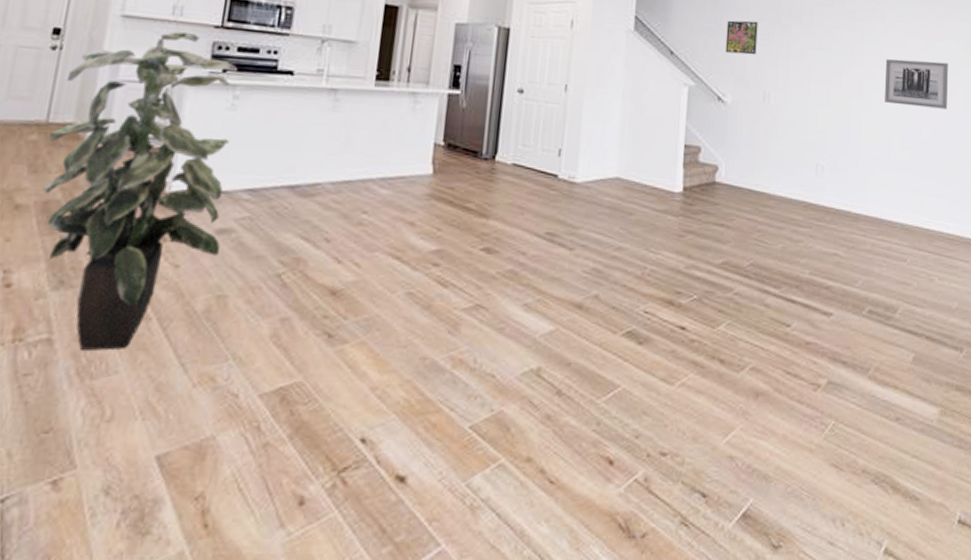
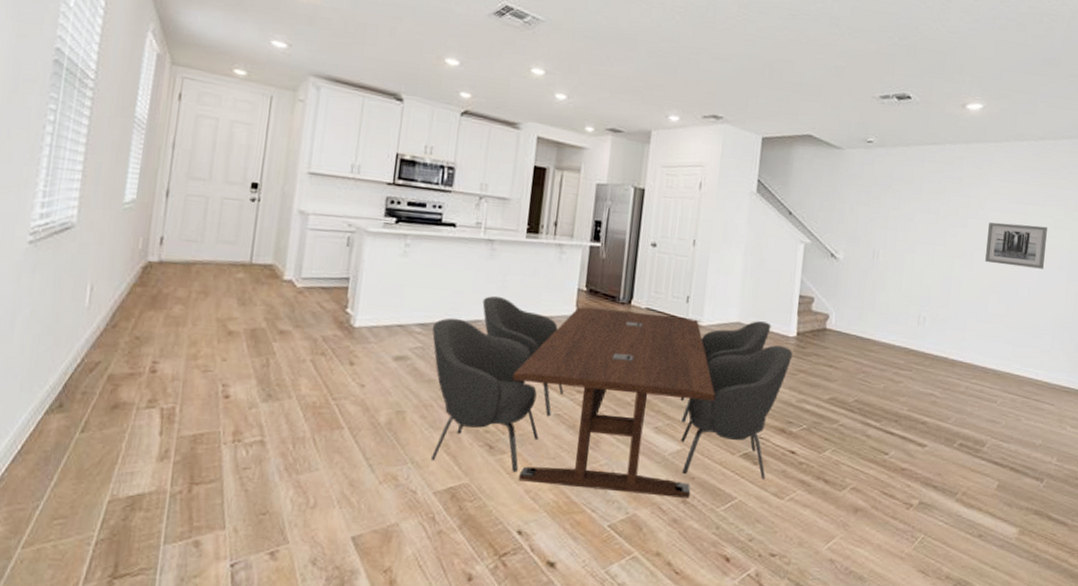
indoor plant: present [43,30,238,351] -> none [251,186,409,452]
dining table: none [258,154,679,389] -> present [431,296,793,498]
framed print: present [725,20,758,55] -> none [839,185,871,217]

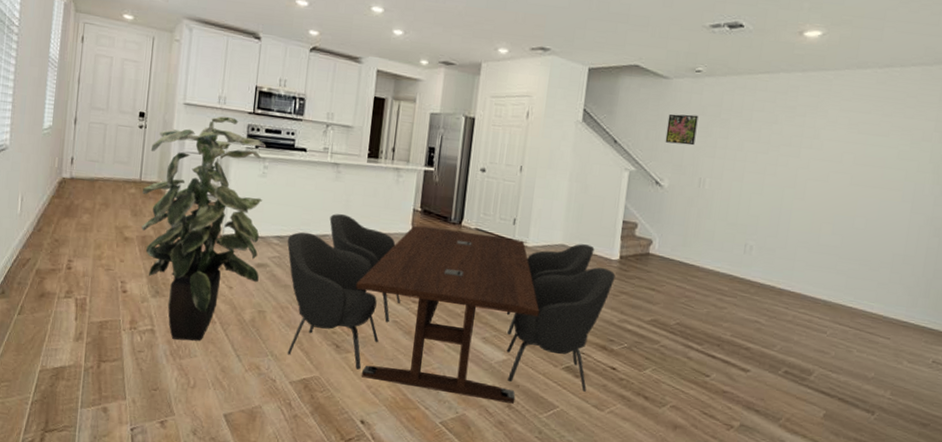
indoor plant: none [251,186,409,452] -> present [141,115,267,341]
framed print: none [839,185,871,217] -> present [665,114,699,146]
wall art: present [985,222,1047,269] -> none [819,152,890,201]

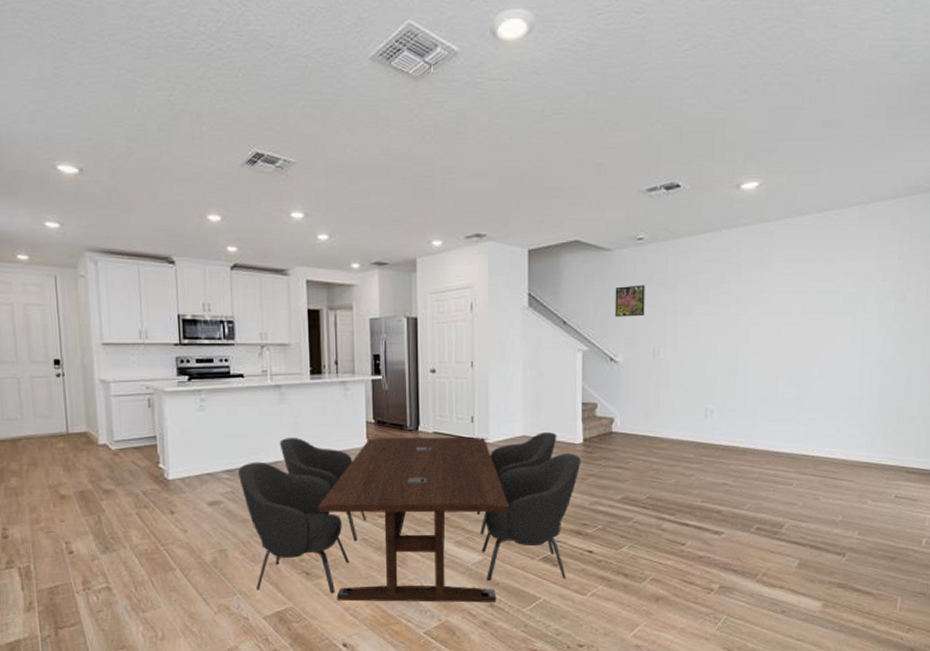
indoor plant: present [141,115,267,341] -> none [72,351,214,593]

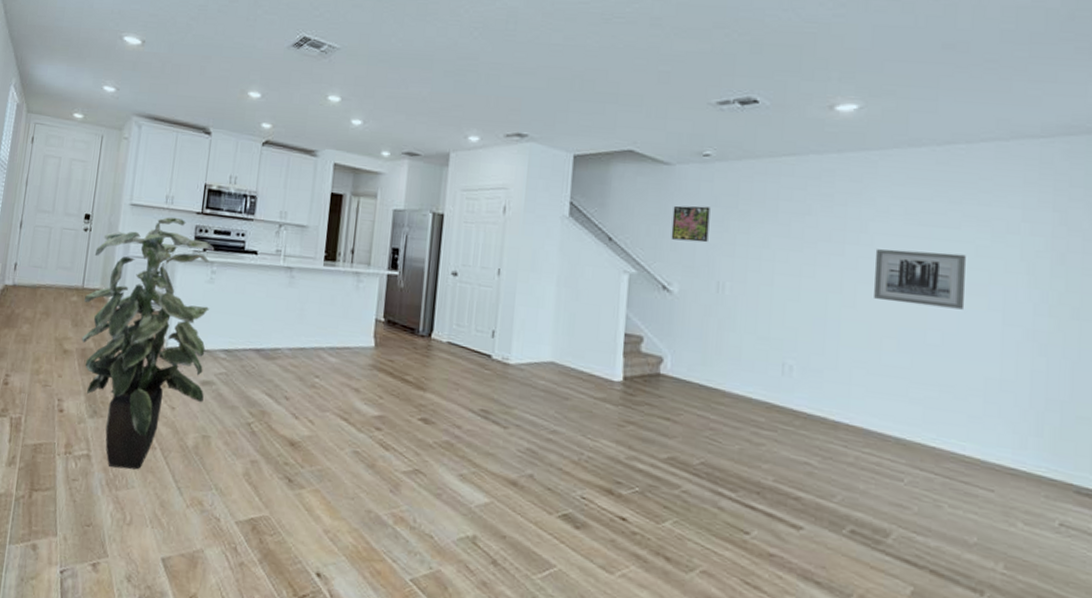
indoor plant: none [72,351,214,593] -> present [82,216,215,470]
dining table: present [237,432,581,603] -> none [234,324,619,560]
wall art: none [771,302,837,348] -> present [874,249,966,310]

